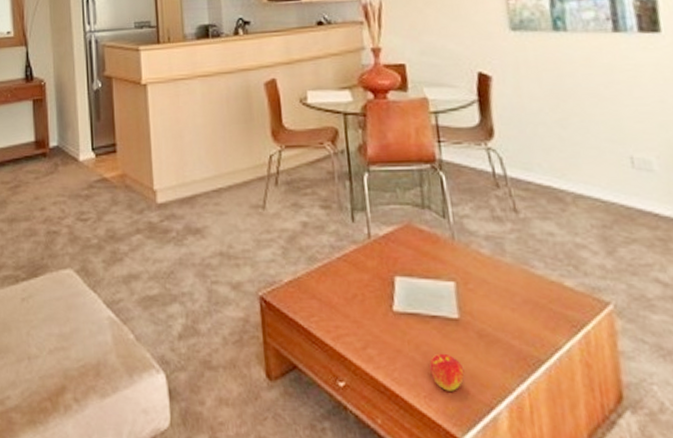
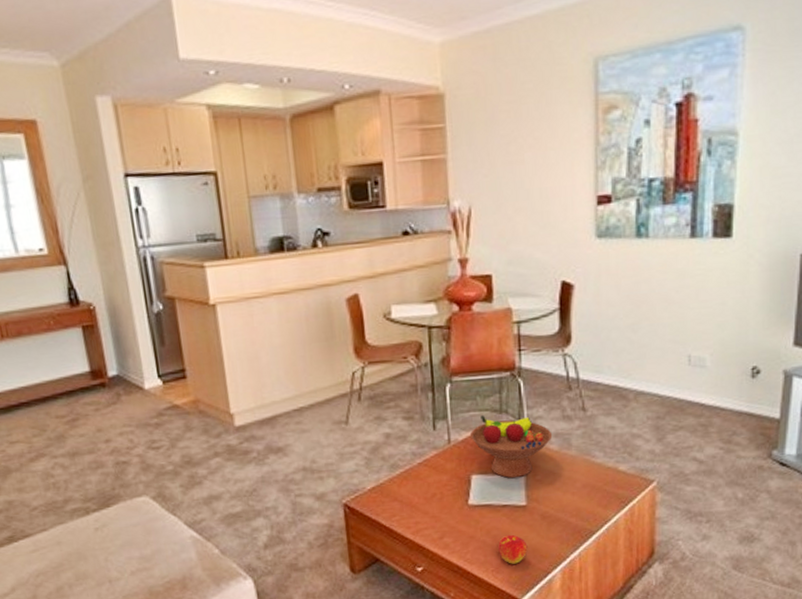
fruit bowl: none [391,210,483,285] -> present [469,416,553,479]

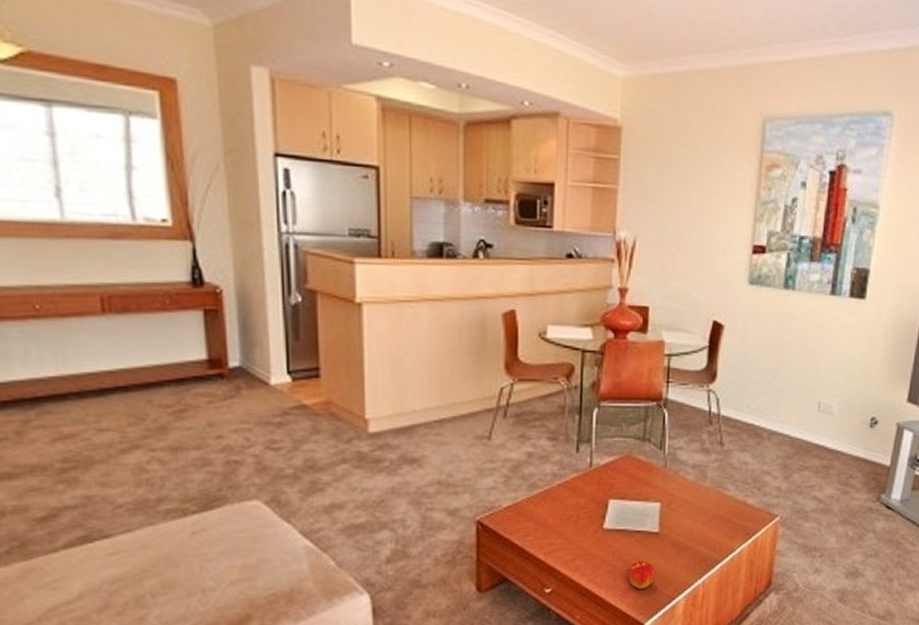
fruit bowl: present [469,416,553,479] -> none [611,442,690,506]

